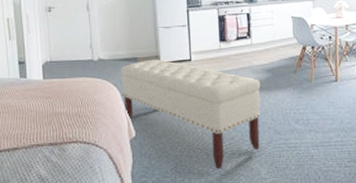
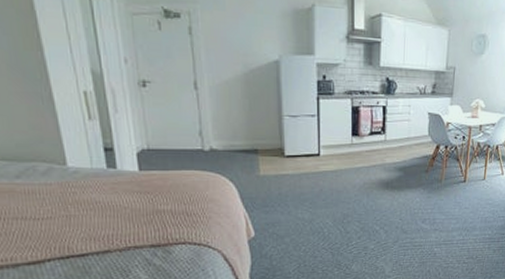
bench: present [120,59,261,170] -> none [237,152,392,269]

